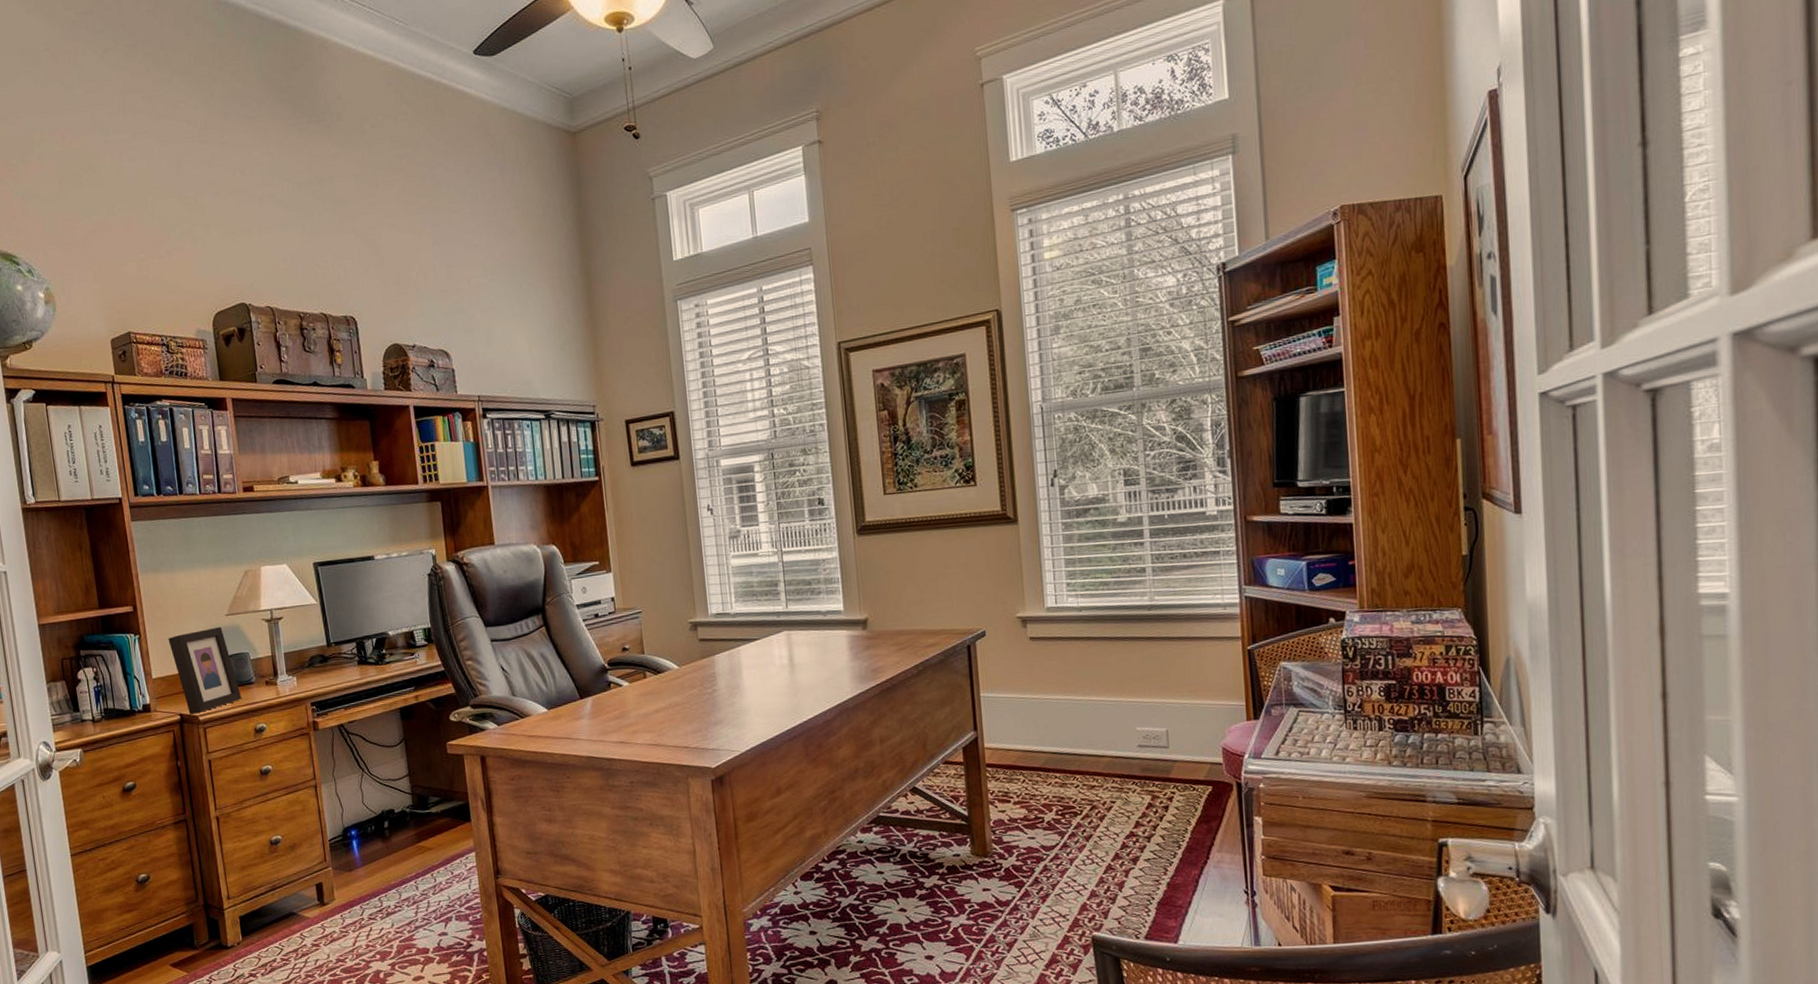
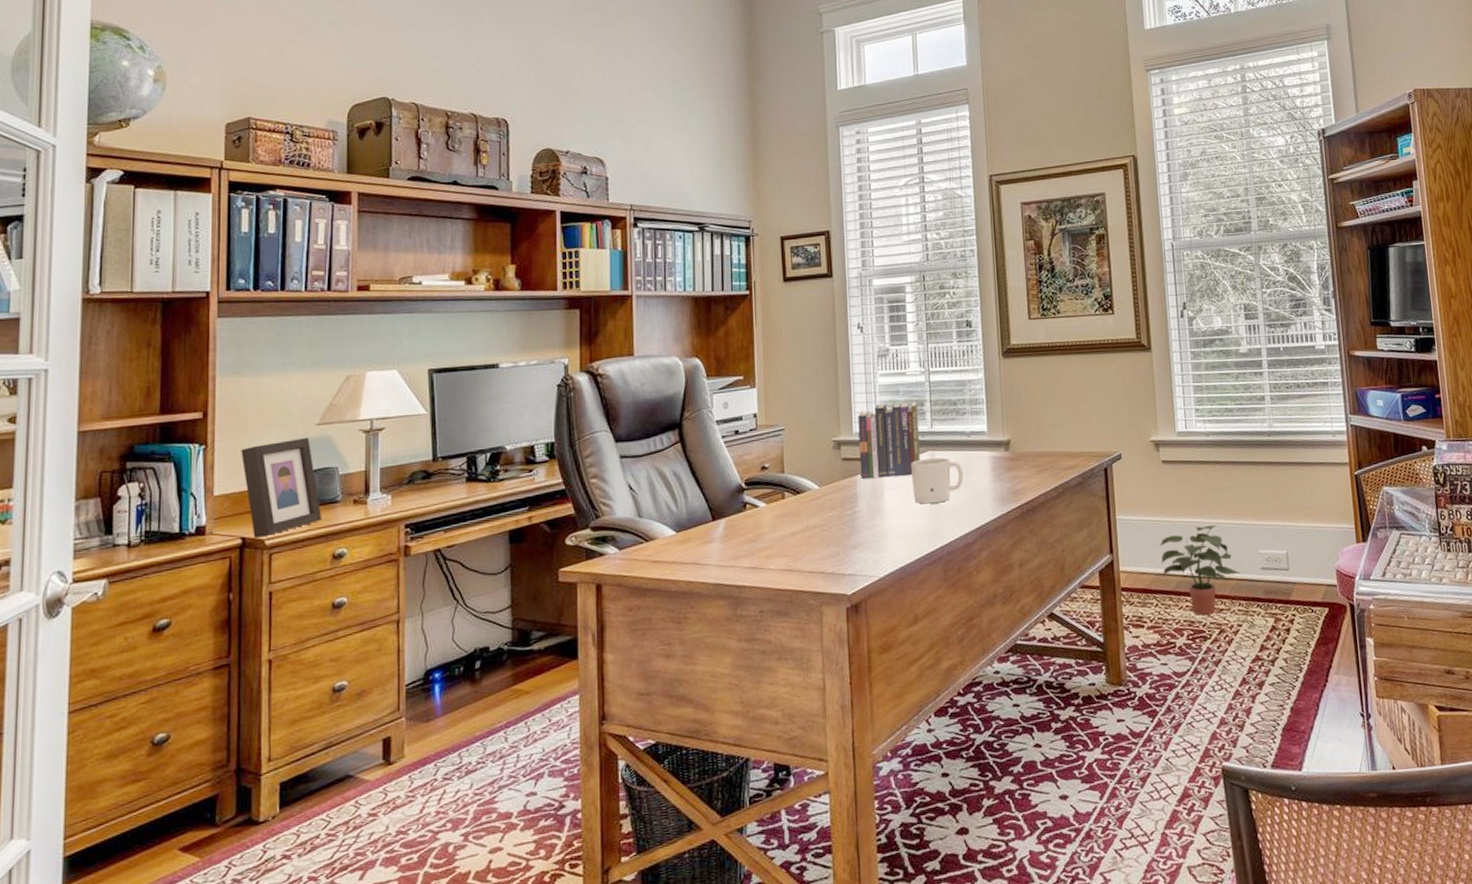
books: none [712,581,776,660] -> present [858,401,920,480]
mug: none [766,637,821,683] -> present [910,457,964,504]
potted plant: none [1027,702,1115,792] -> present [1160,524,1241,615]

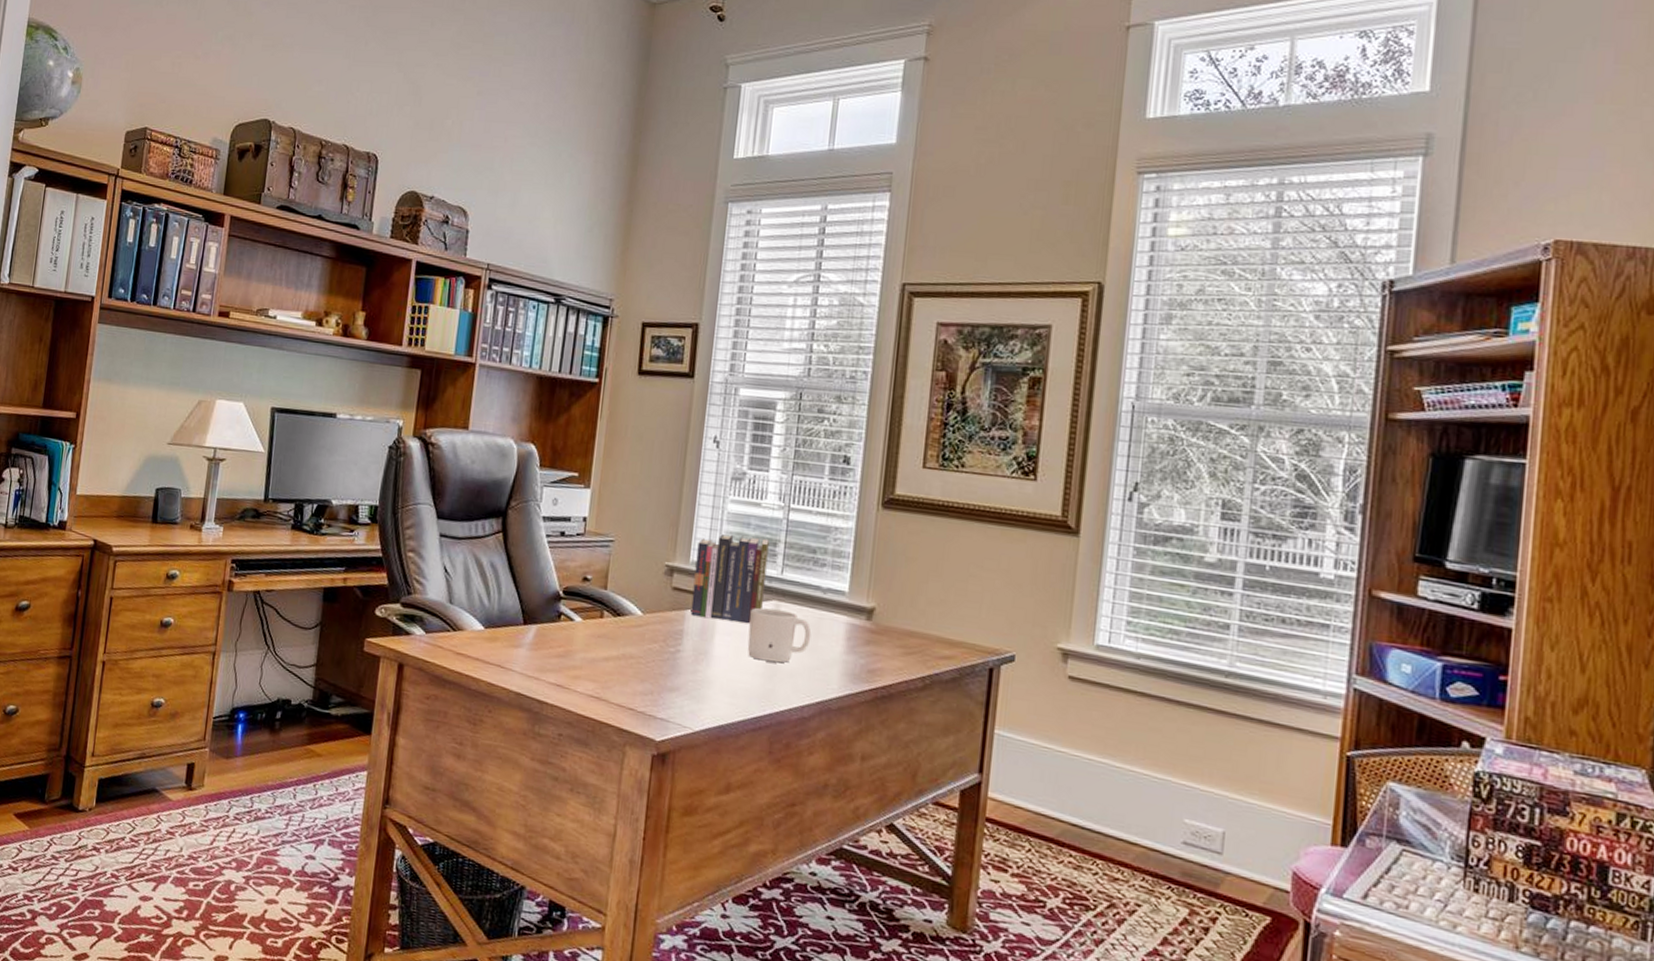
picture frame: present [241,437,323,538] -> none [102,453,162,543]
potted plant: present [1160,524,1241,615] -> none [1043,769,1152,881]

